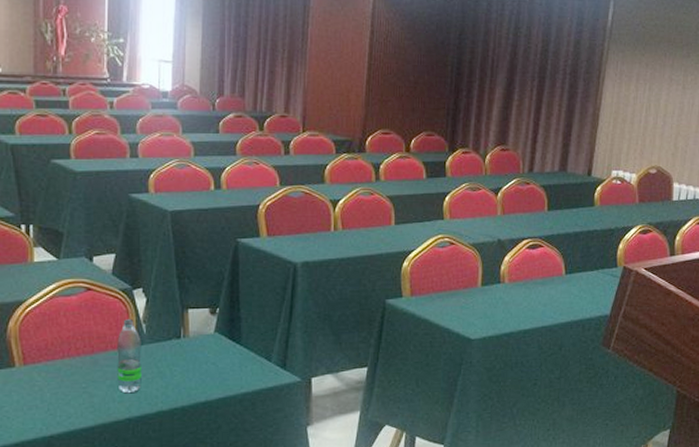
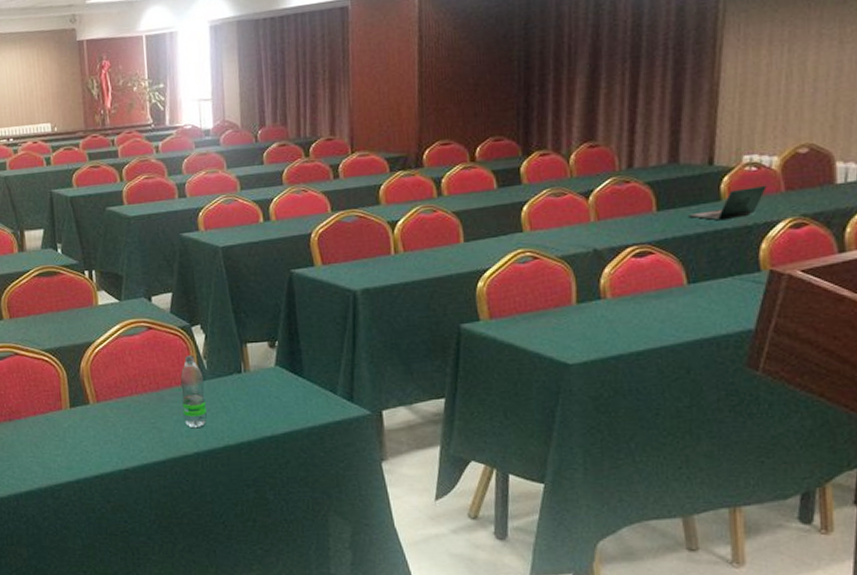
laptop: none [569,196,626,223] -> present [687,185,767,221]

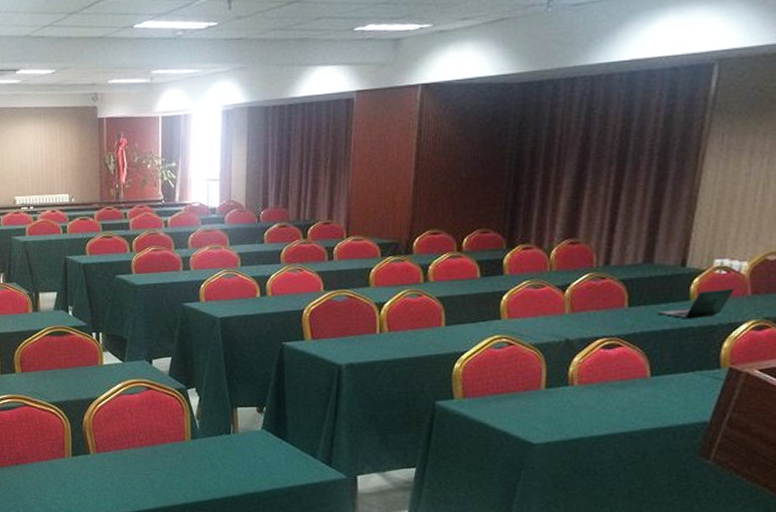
bottle: present [180,356,207,429] -> none [174,416,196,482]

